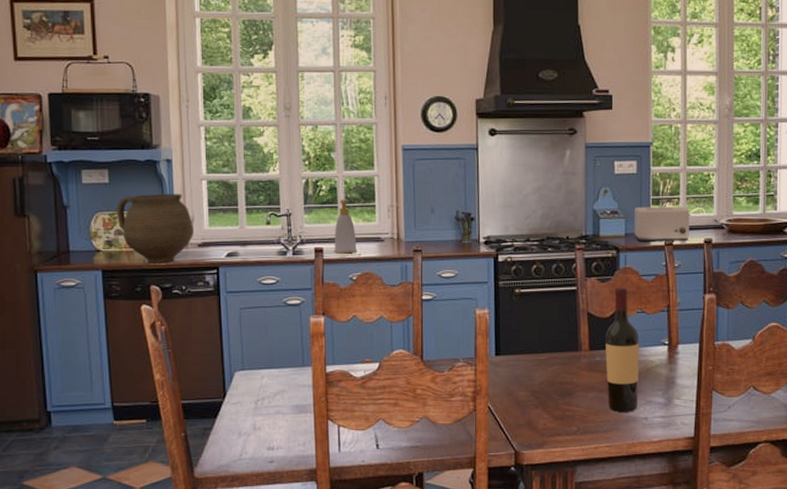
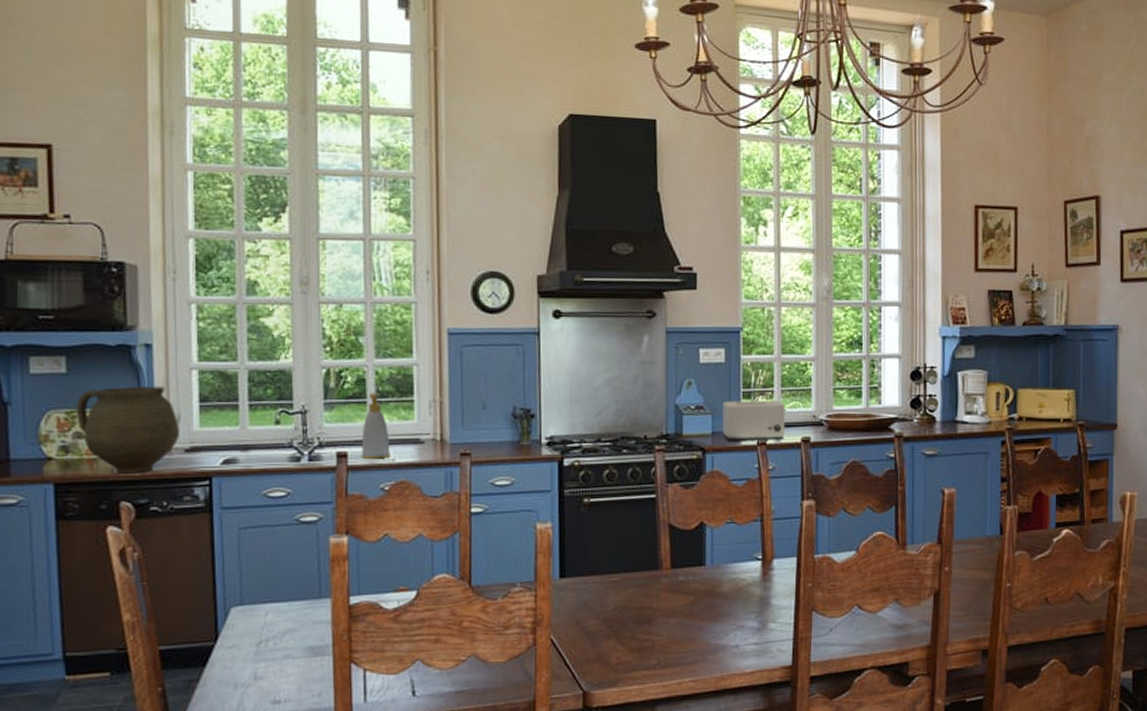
wine bottle: present [605,287,639,412] -> none [689,493,729,640]

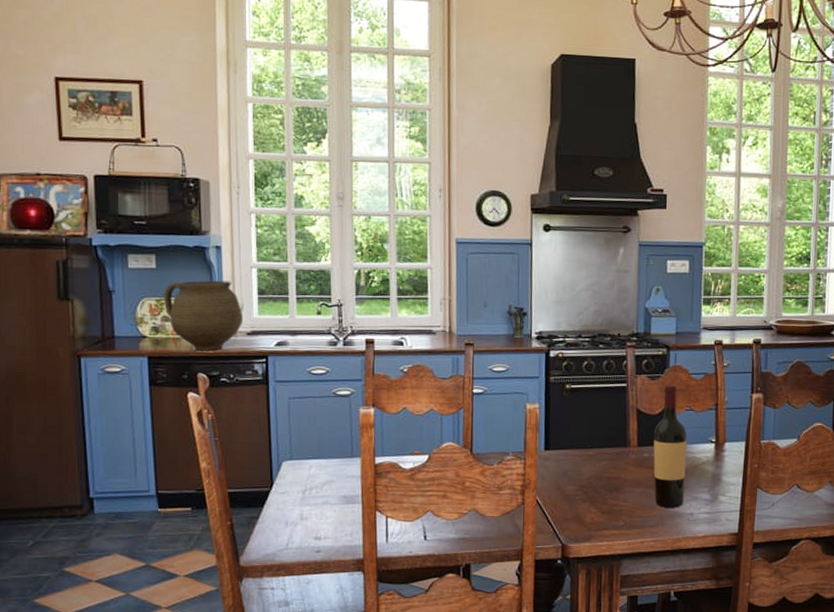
soap bottle: present [361,392,390,460] -> none [385,290,409,347]
wine bottle: none [689,493,729,640] -> present [653,384,687,508]
toaster: present [722,400,787,442] -> none [684,306,741,342]

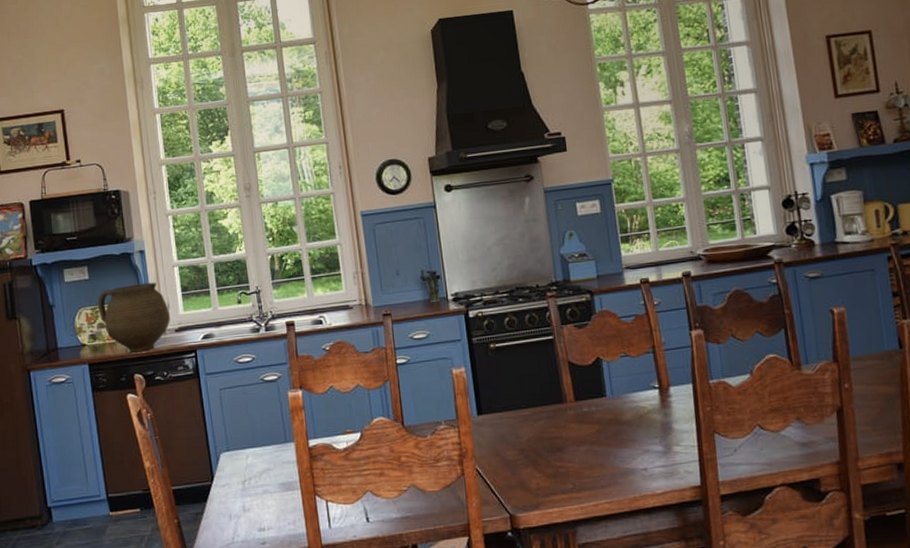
wine bottle: present [653,384,687,508] -> none [590,331,635,465]

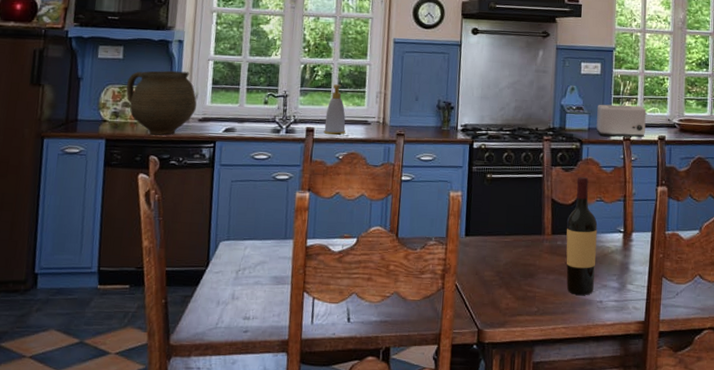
soap bottle: none [303,269,327,326] -> present [324,83,346,135]
wine bottle: none [590,331,635,465] -> present [566,176,598,295]
toaster: none [604,241,666,283] -> present [596,104,647,137]

